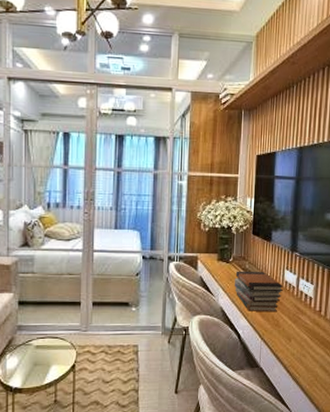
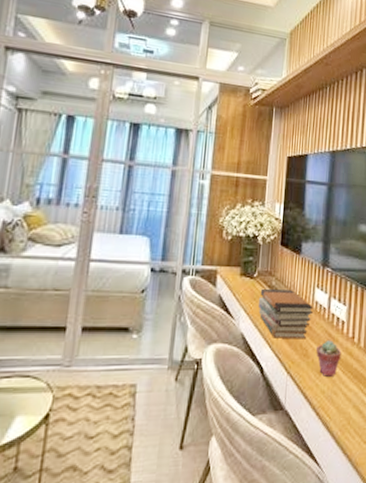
potted succulent: none [286,313,309,342] -> present [315,340,342,377]

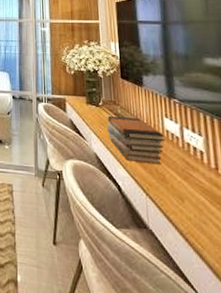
potted succulent: present [315,340,342,377] -> none [173,168,206,205]

